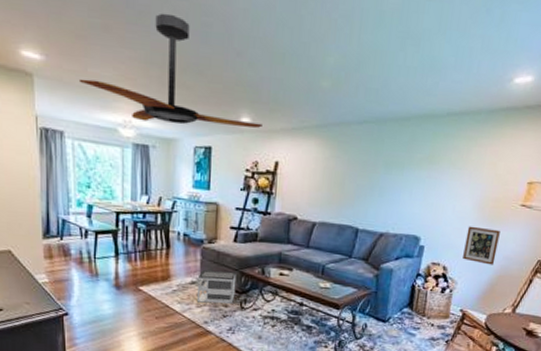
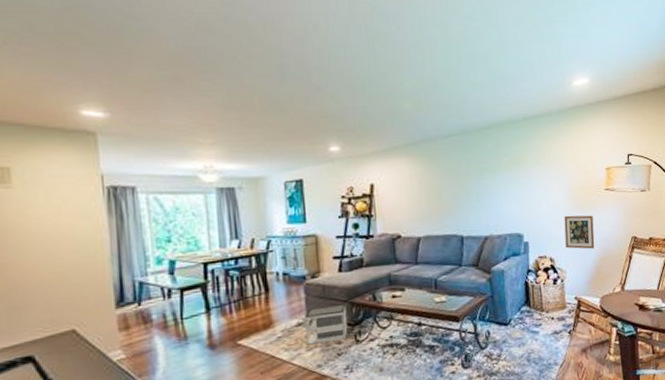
ceiling fan: present [78,13,262,128] -> none [150,59,352,164]

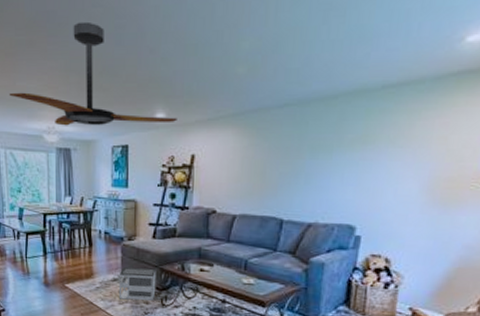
ceiling fan: none [150,59,352,164] -> present [9,21,177,126]
picture frame: present [564,215,595,249] -> none [409,211,457,256]

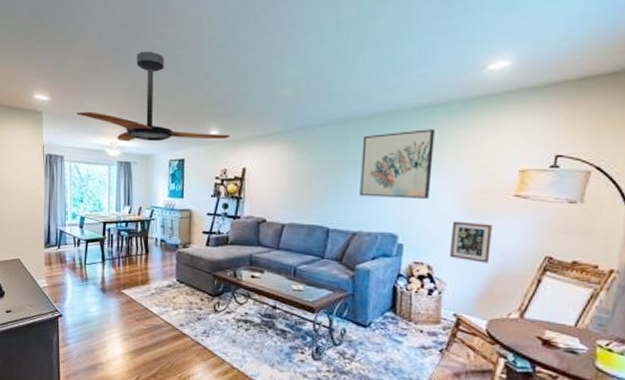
architectural model: present [118,266,157,301] -> none [173,273,210,307]
wall art: none [317,111,402,188] -> present [360,129,435,199]
picture frame: none [409,211,457,256] -> present [450,221,492,263]

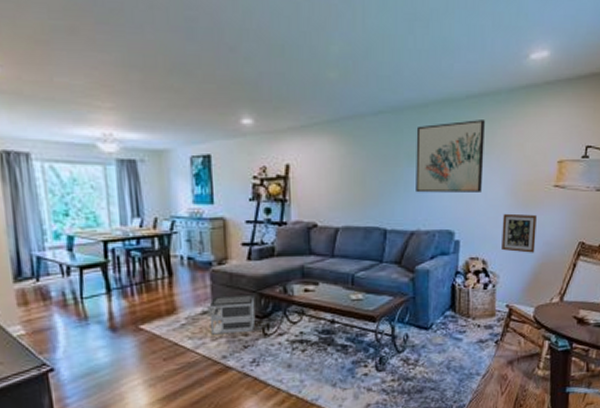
ceiling fan: present [76,51,230,142] -> none [43,9,267,133]
architectural model: none [173,273,210,307] -> present [209,294,256,335]

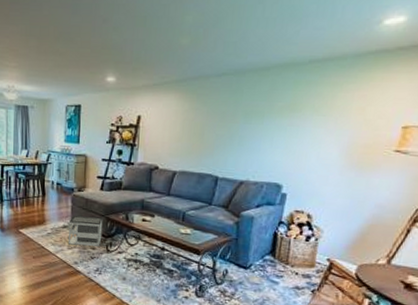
wall art: present [416,120,485,193] -> none [249,83,326,151]
picture frame: present [502,213,537,253] -> none [329,173,371,214]

